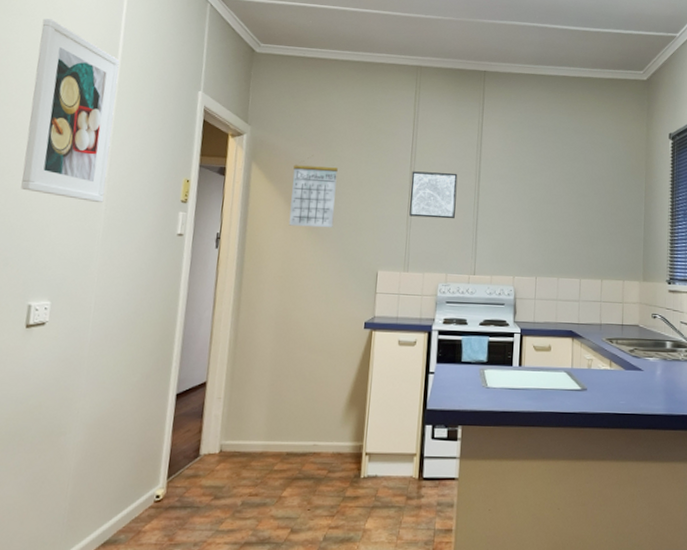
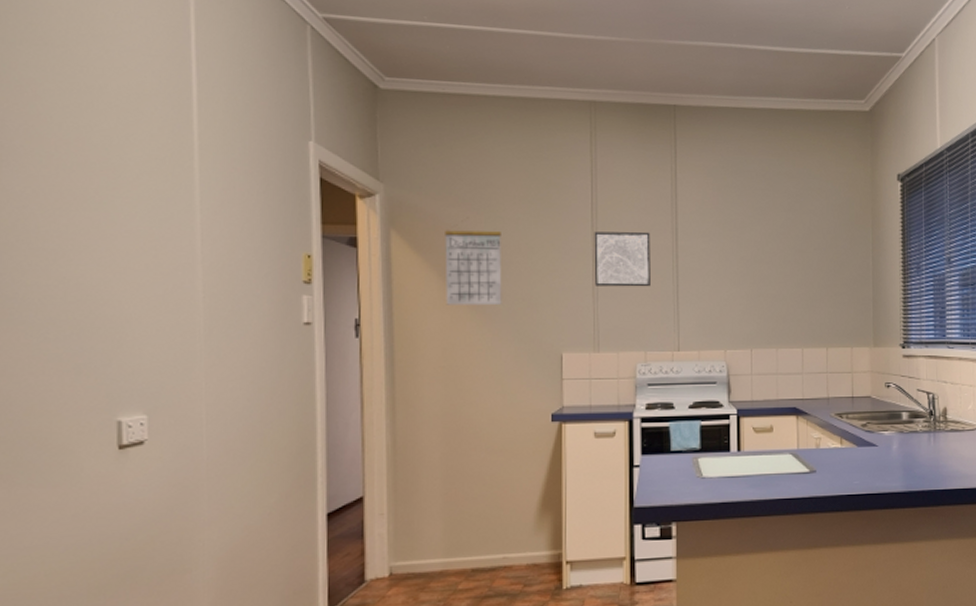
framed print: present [21,18,120,203] -> none [78,49,200,290]

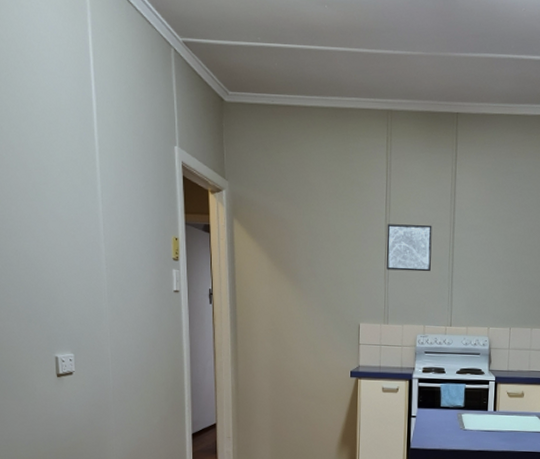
calendar: present [445,217,502,306] -> none [273,210,316,283]

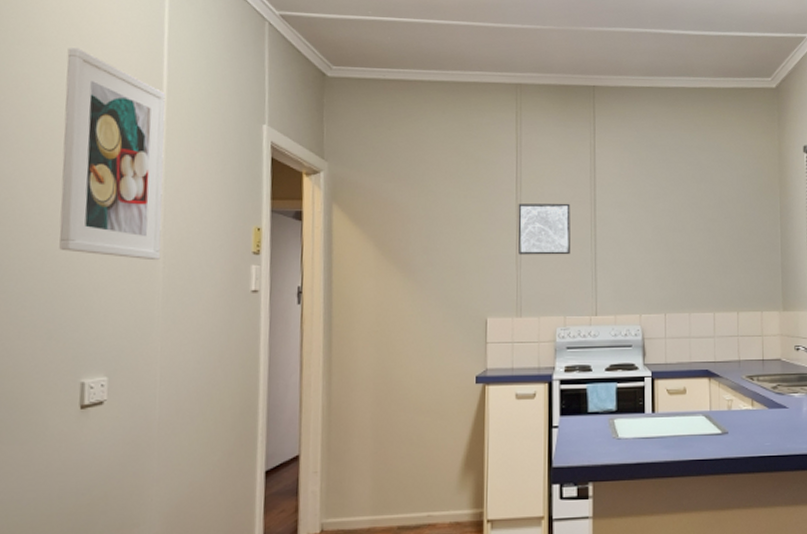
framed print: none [16,73,104,263] -> present [59,48,166,261]

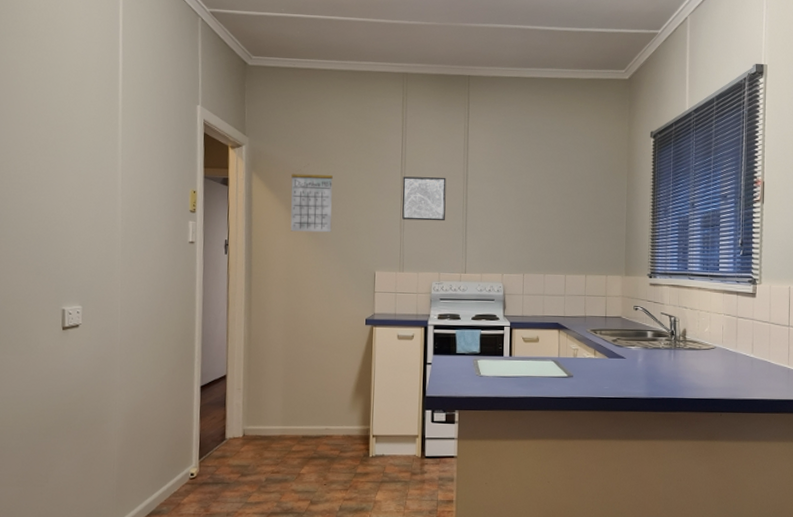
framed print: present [59,48,166,261] -> none [43,39,122,215]
calendar: none [380,192,433,274] -> present [290,164,333,233]

